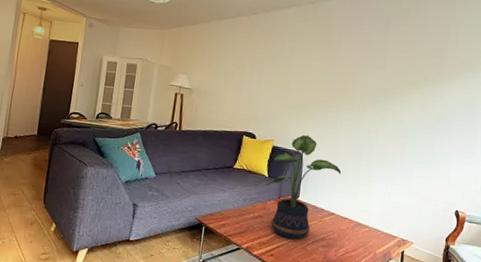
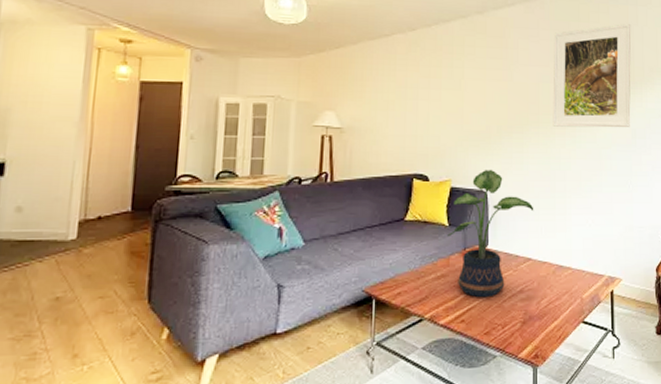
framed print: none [365,20,448,112] -> present [553,24,631,128]

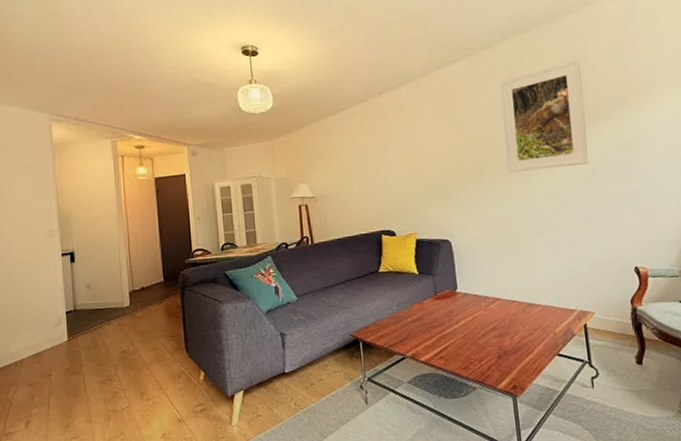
potted plant: present [447,169,534,298] -> none [418,219,498,337]

